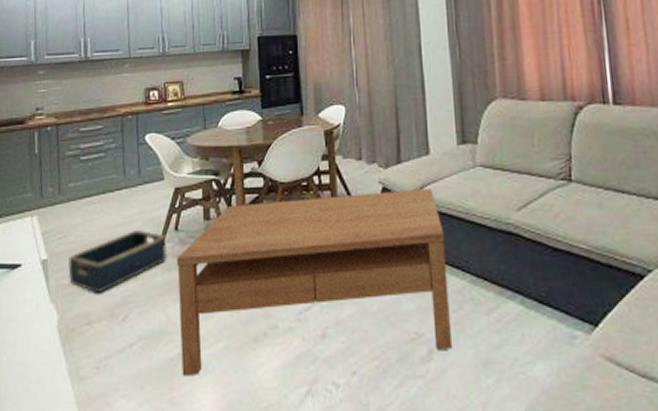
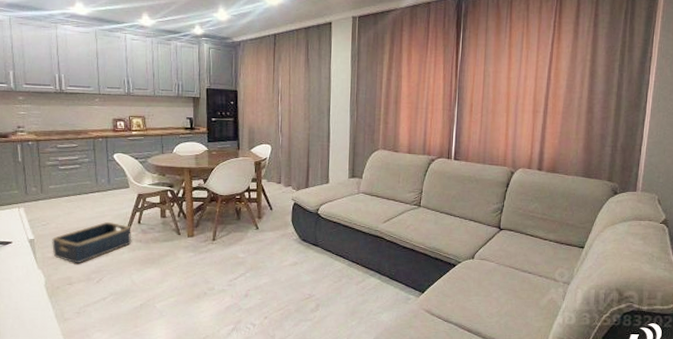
coffee table: present [176,189,453,377] -> none [139,205,334,319]

